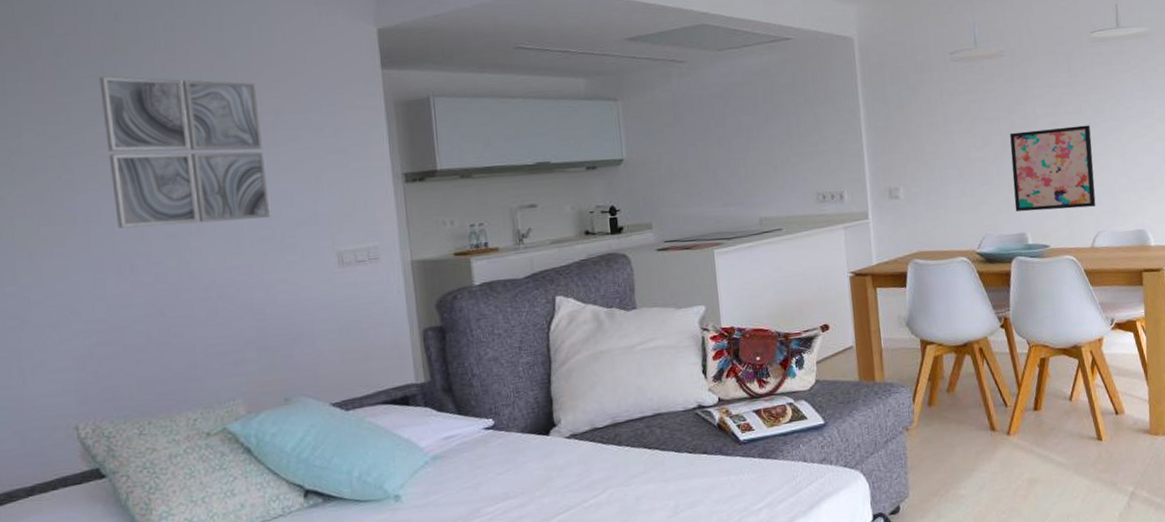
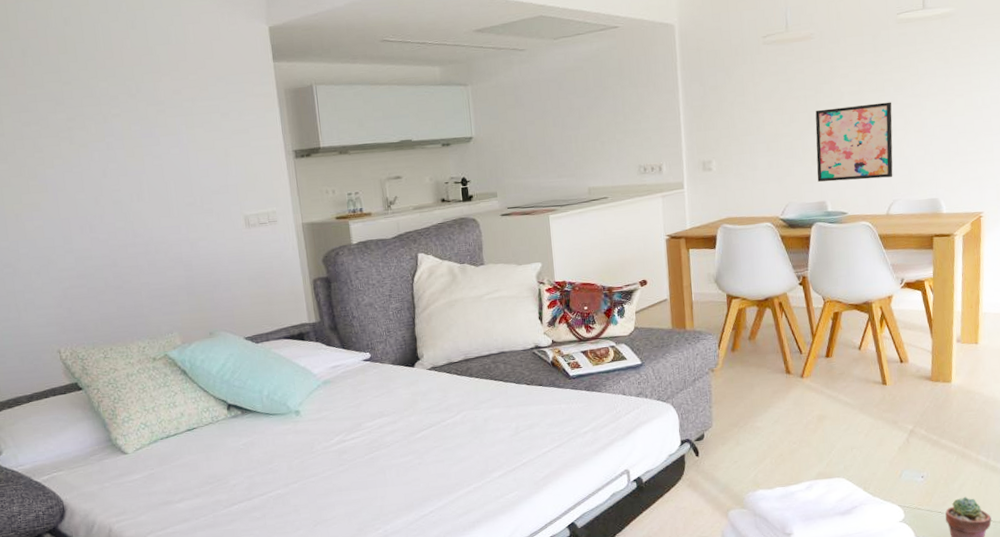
wall art: present [99,76,271,229] -> none [56,72,192,196]

